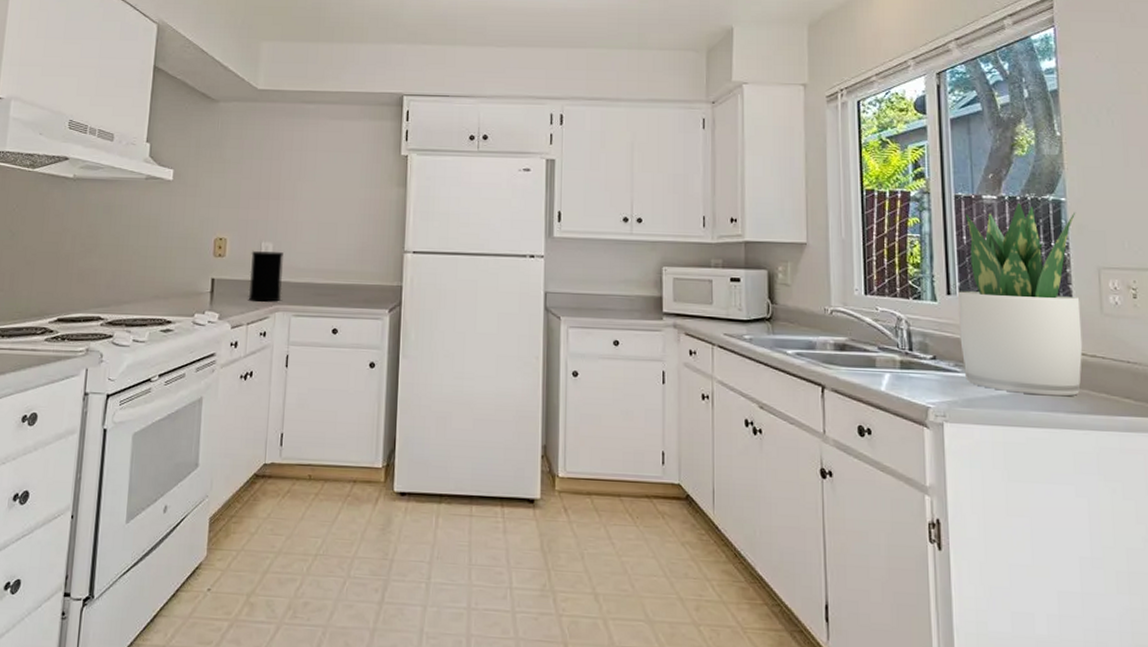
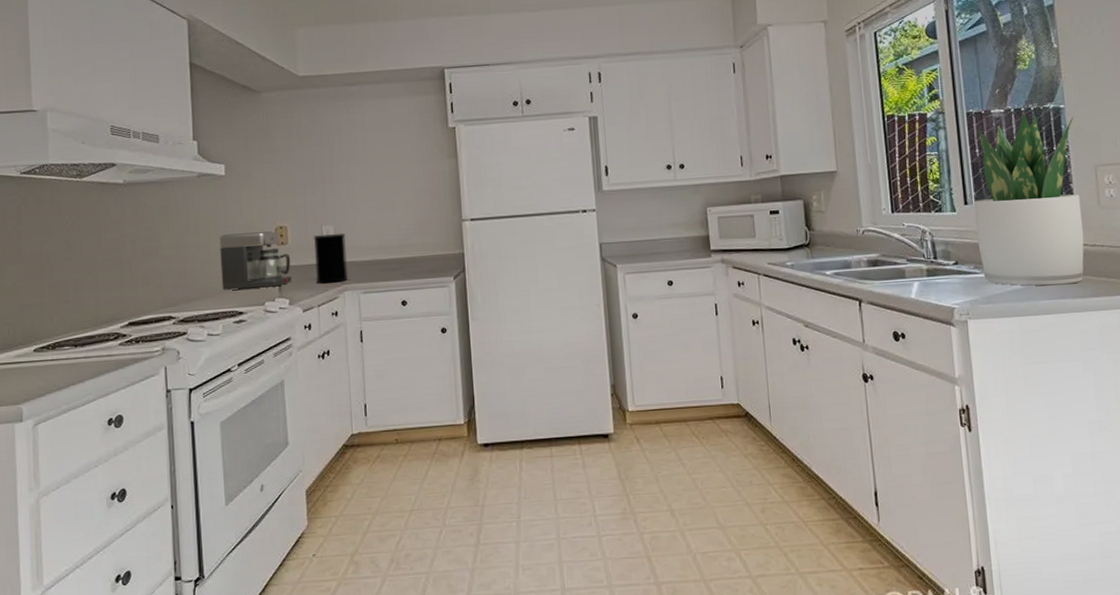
coffee maker: none [154,240,226,299] -> present [219,231,292,290]

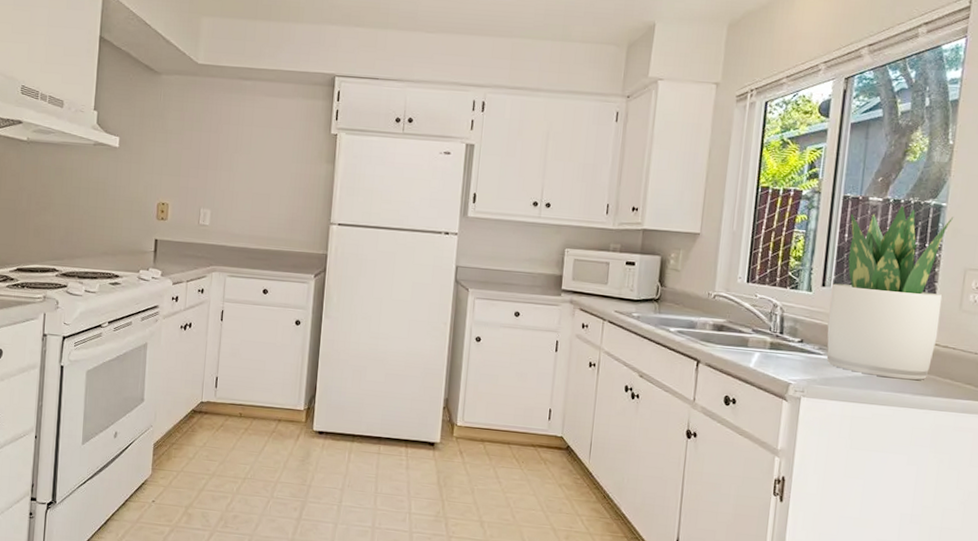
coffee maker: present [219,231,292,290] -> none [103,202,168,258]
canister: present [313,234,349,284] -> none [188,215,220,264]

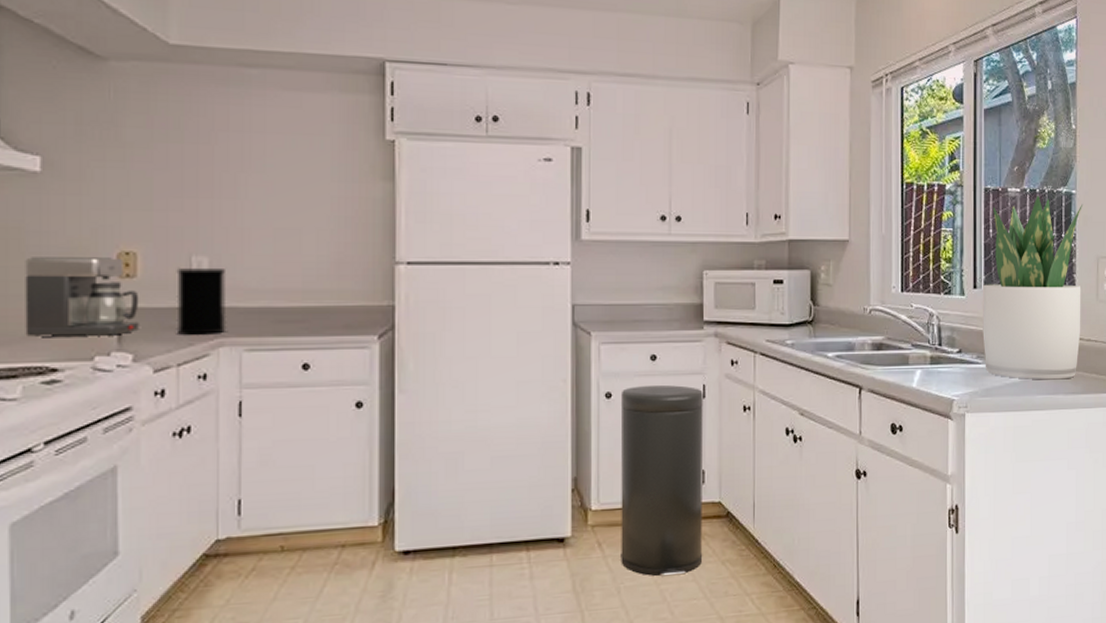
coffee maker: none [103,202,168,258] -> present [25,257,139,337]
canister: none [188,215,220,264] -> present [176,267,227,336]
pedal bin: none [476,335,556,489] -> present [620,385,703,578]

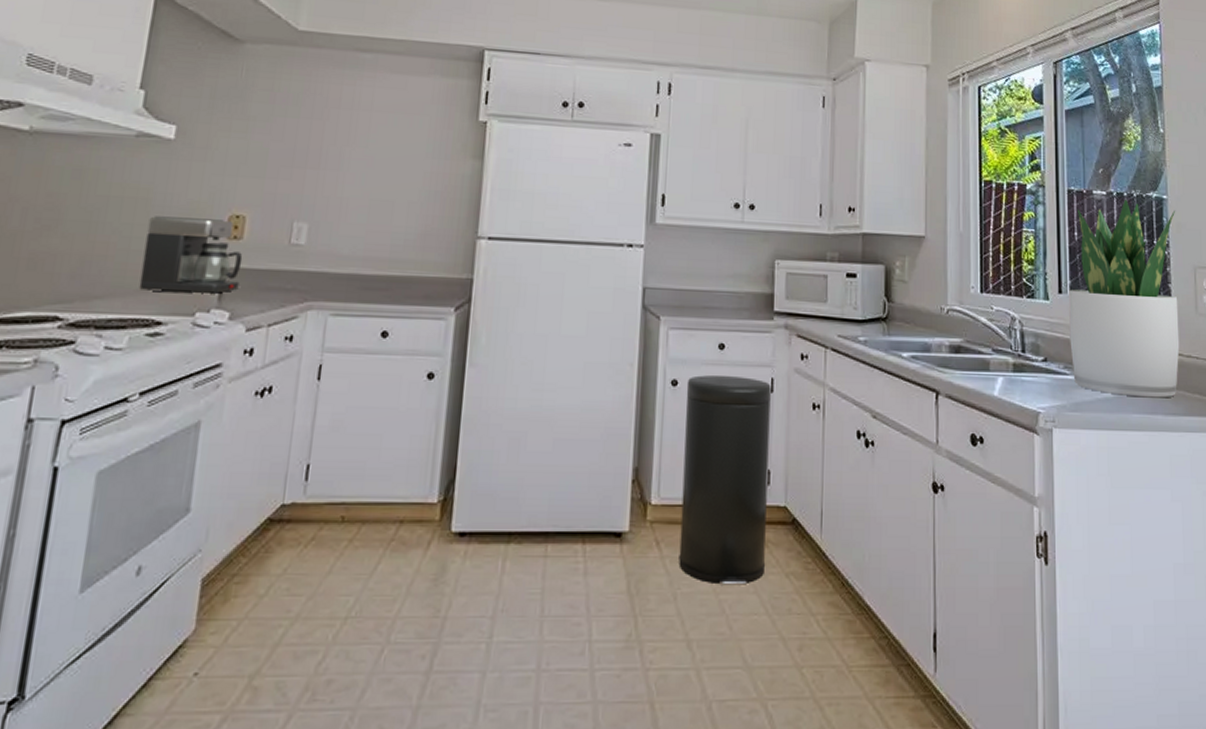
canister: present [176,267,227,336] -> none [271,231,322,299]

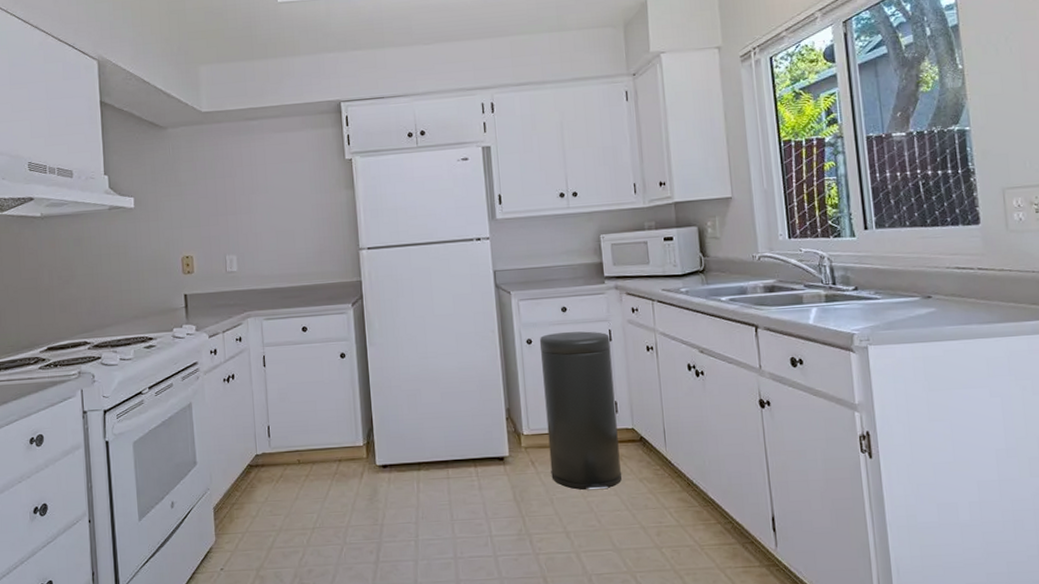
coffee maker: present [139,216,243,294] -> none [130,260,198,317]
planter: present [1068,200,1180,398] -> none [873,137,991,312]

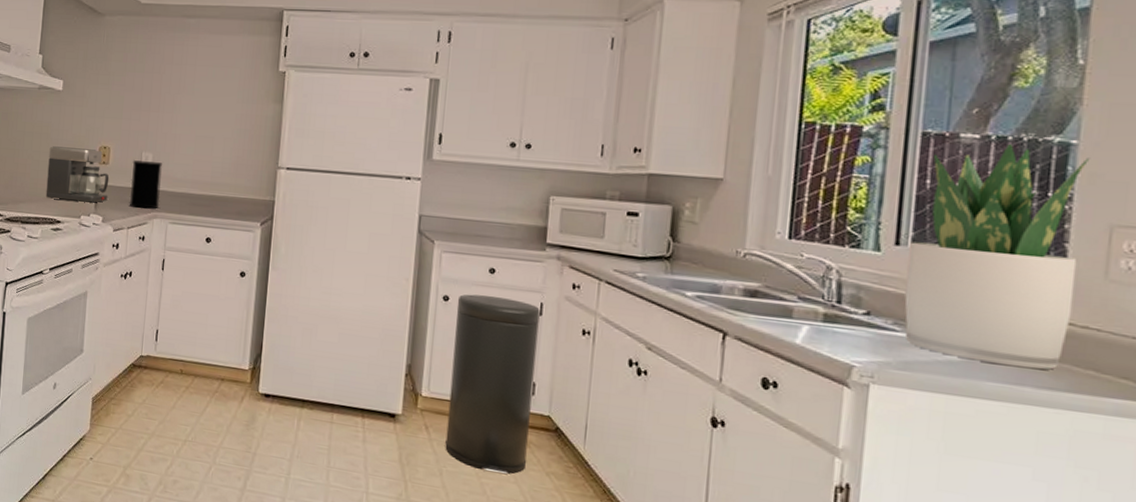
coffee maker: none [130,260,198,317] -> present [45,146,110,203]
canister: none [217,263,252,311] -> present [129,159,162,210]
planter: none [873,137,991,312] -> present [904,144,1091,370]

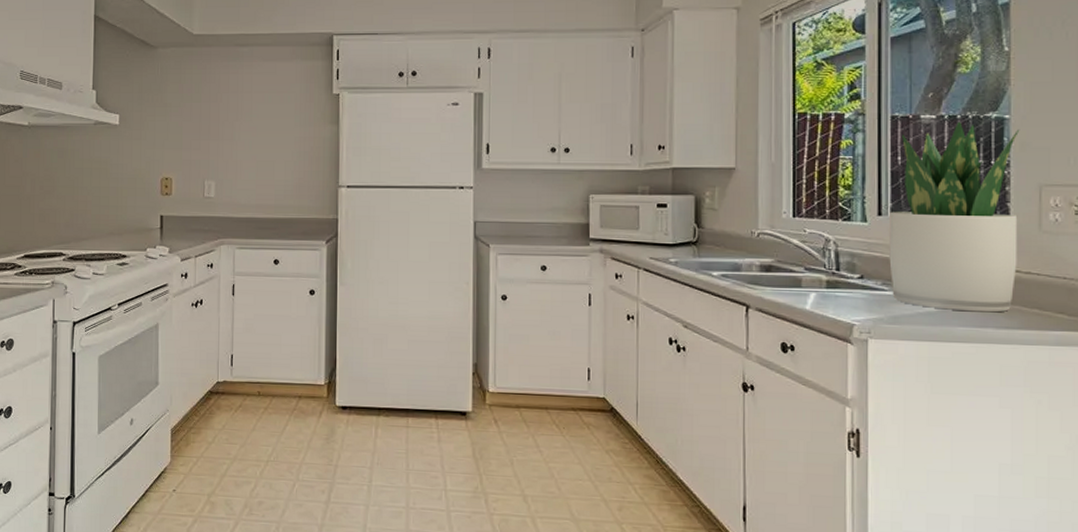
coffee maker: present [45,146,110,203] -> none [109,181,173,235]
canister: present [129,159,162,210] -> none [195,188,226,237]
pedal bin: present [445,294,540,475] -> none [514,291,589,457]

